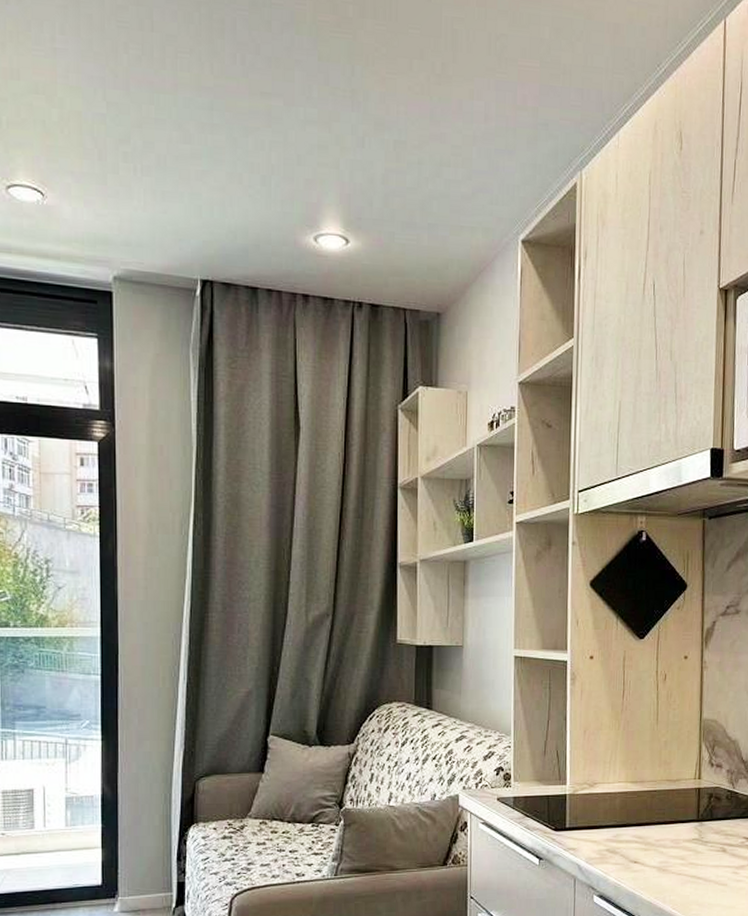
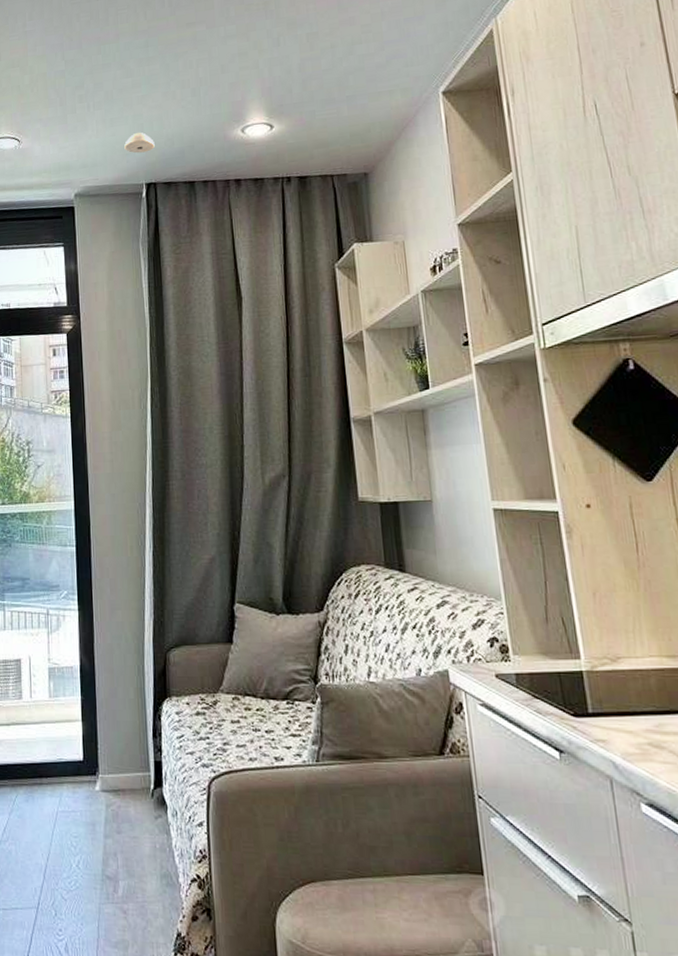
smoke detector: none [177,215,214,242] -> present [124,132,155,154]

